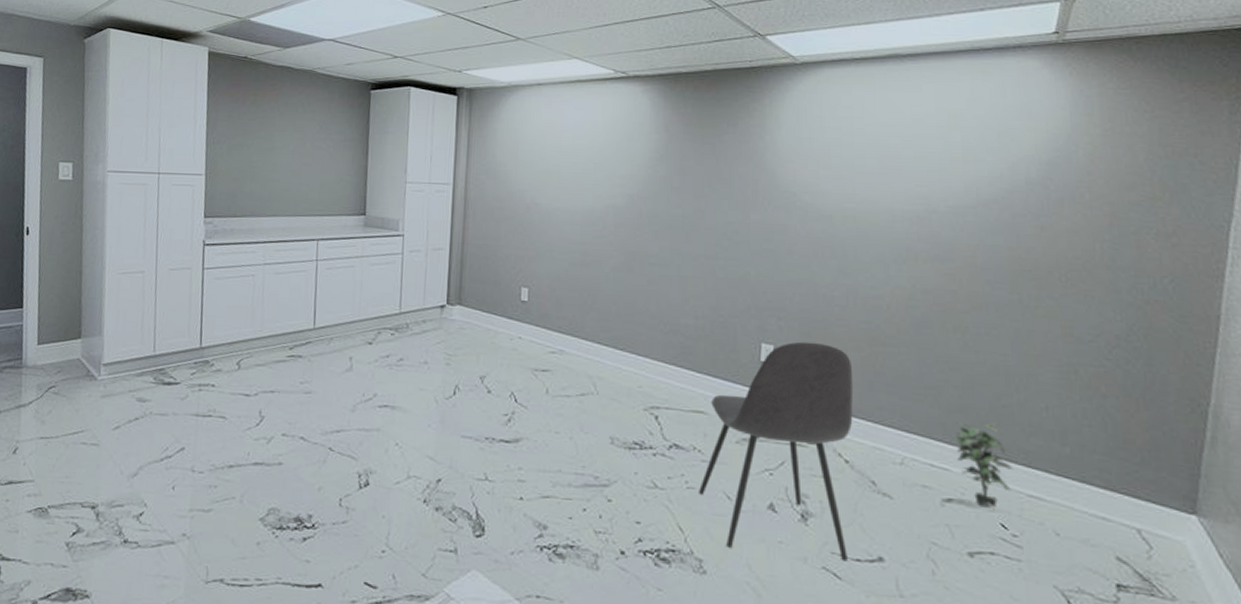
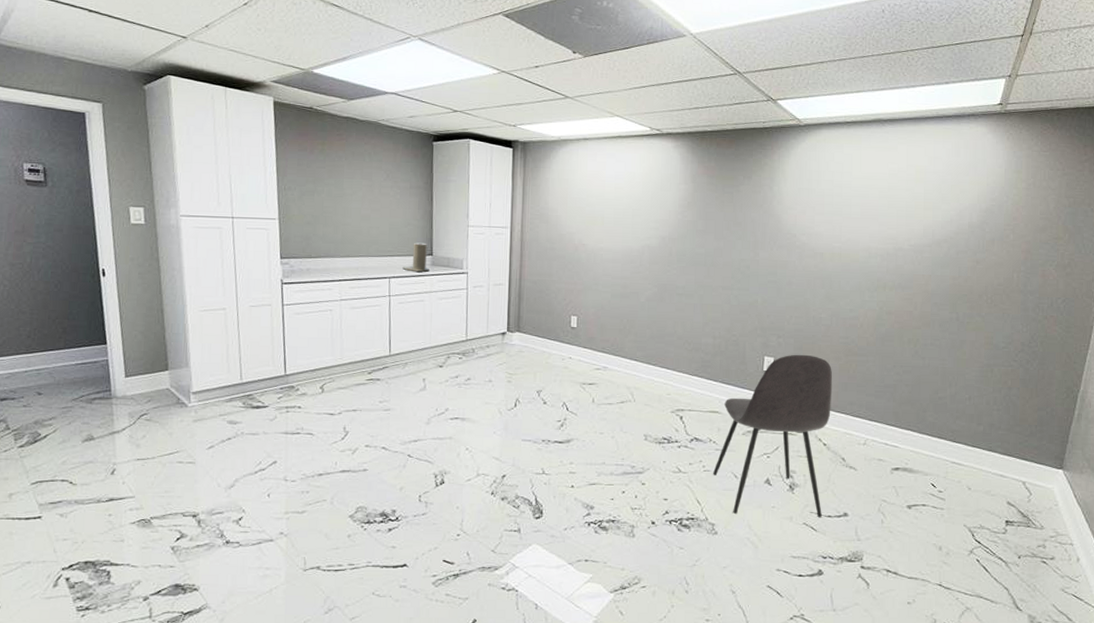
paper towel: none [332,200,363,235] -> present [402,242,431,273]
potted plant: present [953,421,1014,507] -> none [903,410,943,472]

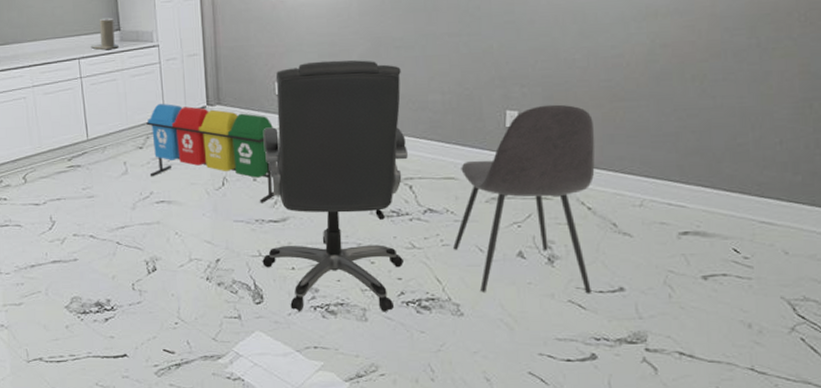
recycling bin: none [447,326,567,425] -> present [146,103,274,203]
chair: none [545,300,681,529] -> present [262,59,408,312]

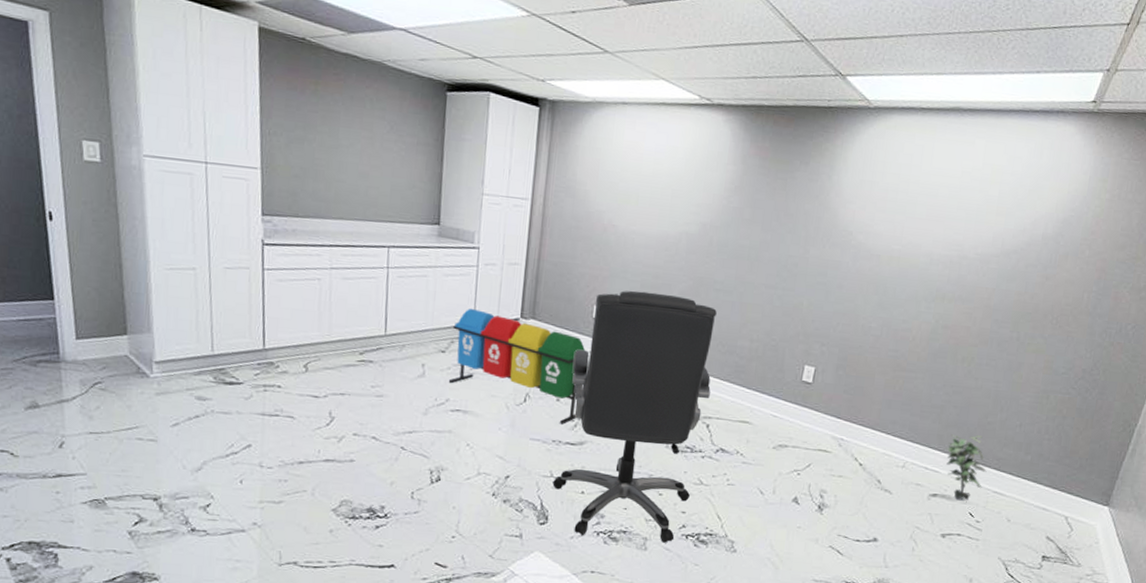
paper towel: present [91,17,120,51] -> none [404,208,437,244]
chair: present [453,104,595,294] -> none [737,365,877,542]
potted plant: none [690,160,747,235] -> present [946,434,987,500]

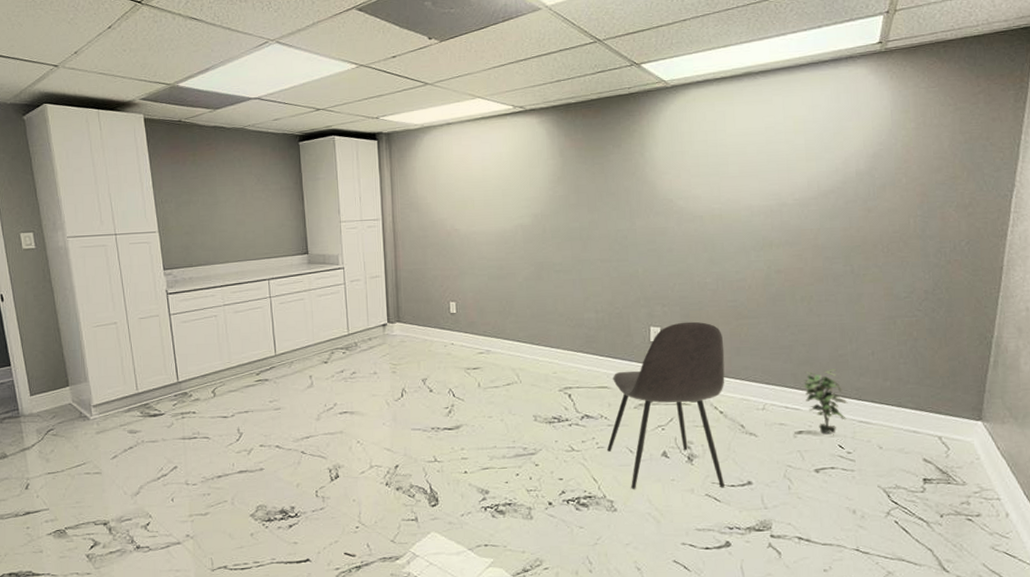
recycling bin: present [448,308,586,424] -> none [331,320,449,412]
chair: present [552,290,717,543] -> none [437,282,567,513]
chair: none [737,365,877,542] -> present [607,321,725,489]

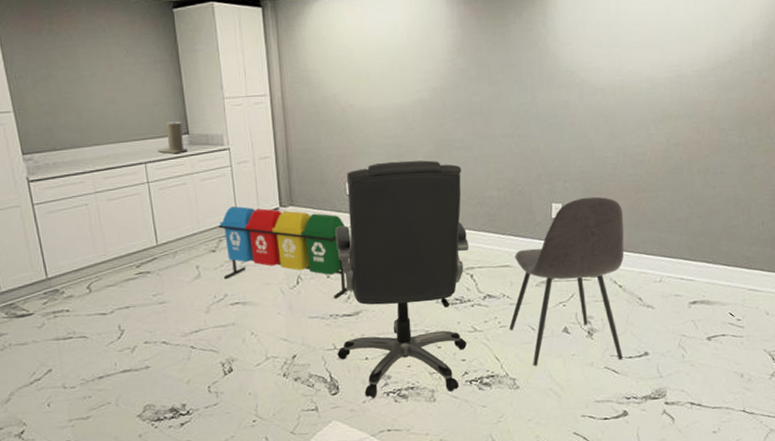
paper towel: none [280,242,308,272] -> present [158,121,189,155]
recycling bin: none [331,320,449,412] -> present [219,206,347,299]
chair: none [437,282,567,513] -> present [335,160,469,399]
potted plant: present [802,369,848,433] -> none [697,239,739,302]

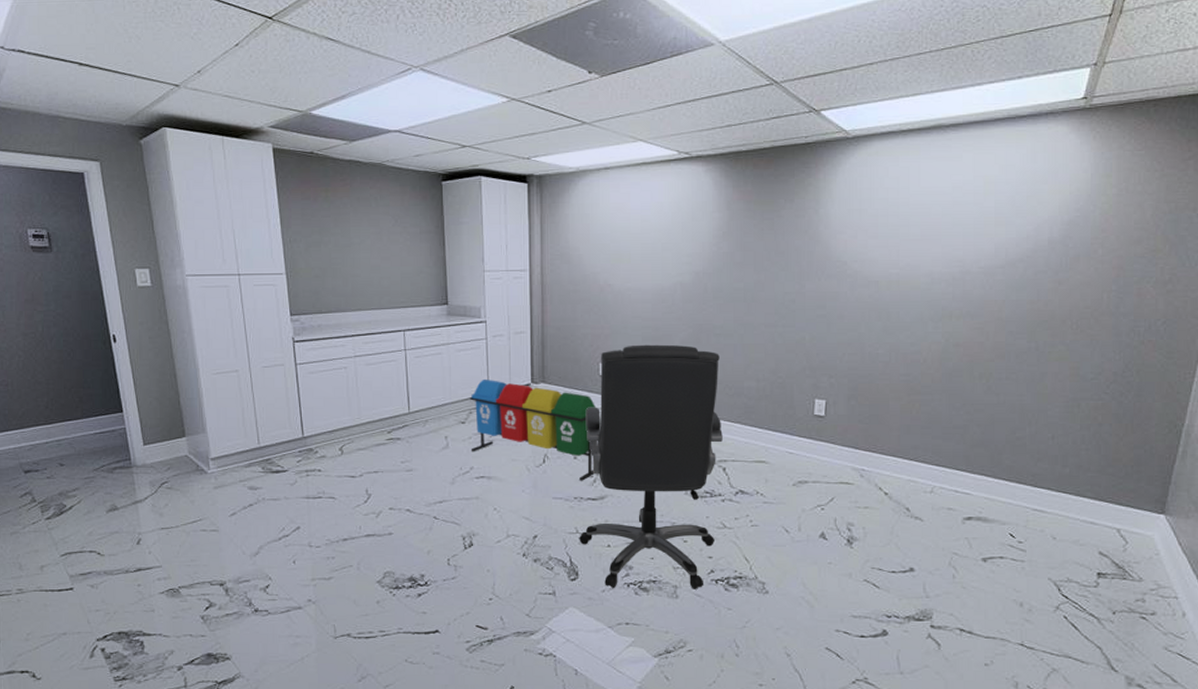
paper towel: present [158,121,189,155] -> none [417,291,447,324]
chair: present [509,196,625,366] -> none [762,395,893,574]

